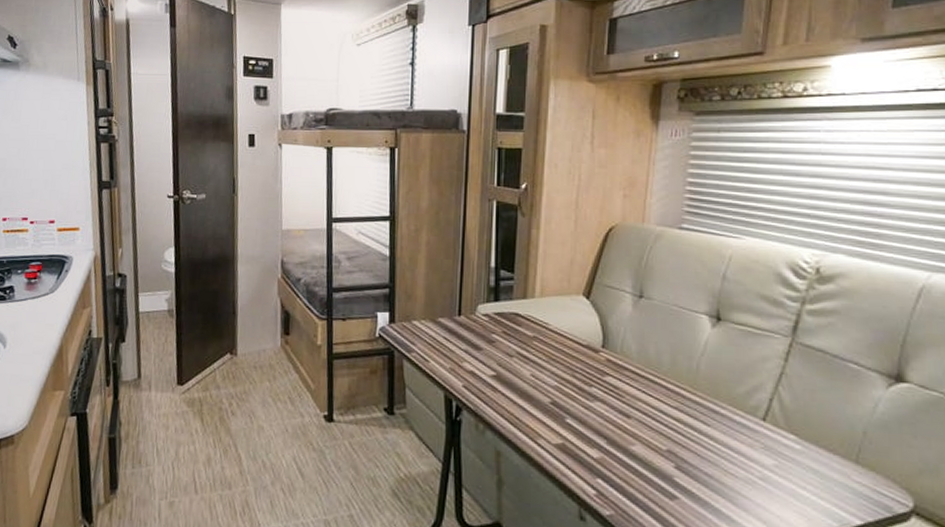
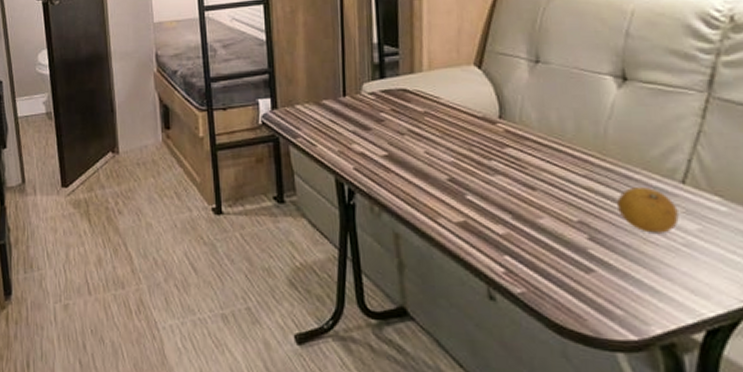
fruit: none [704,421,758,467] -> present [617,187,679,233]

